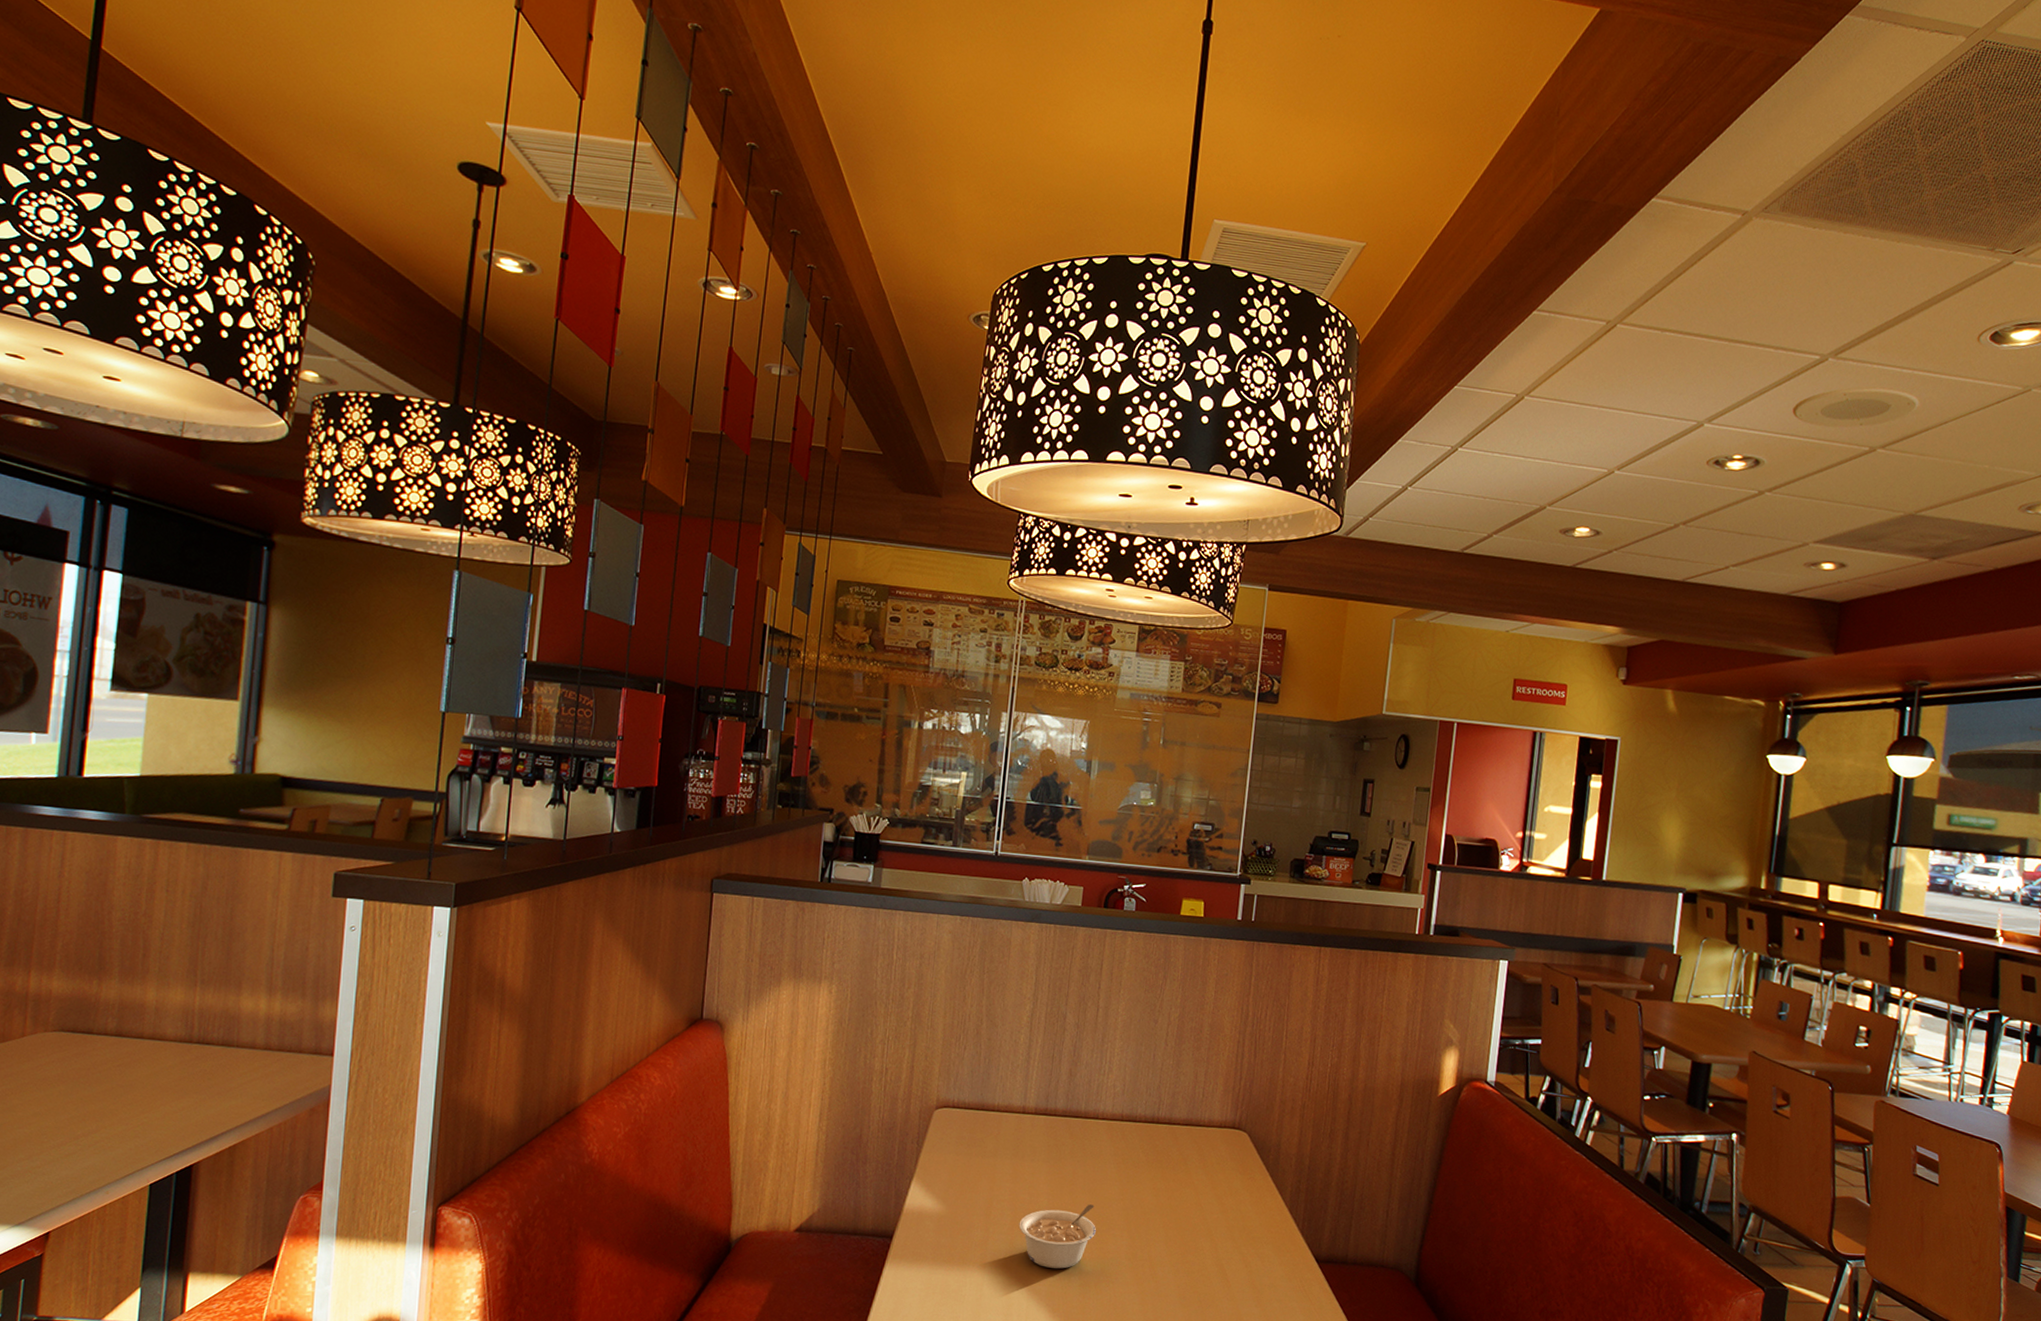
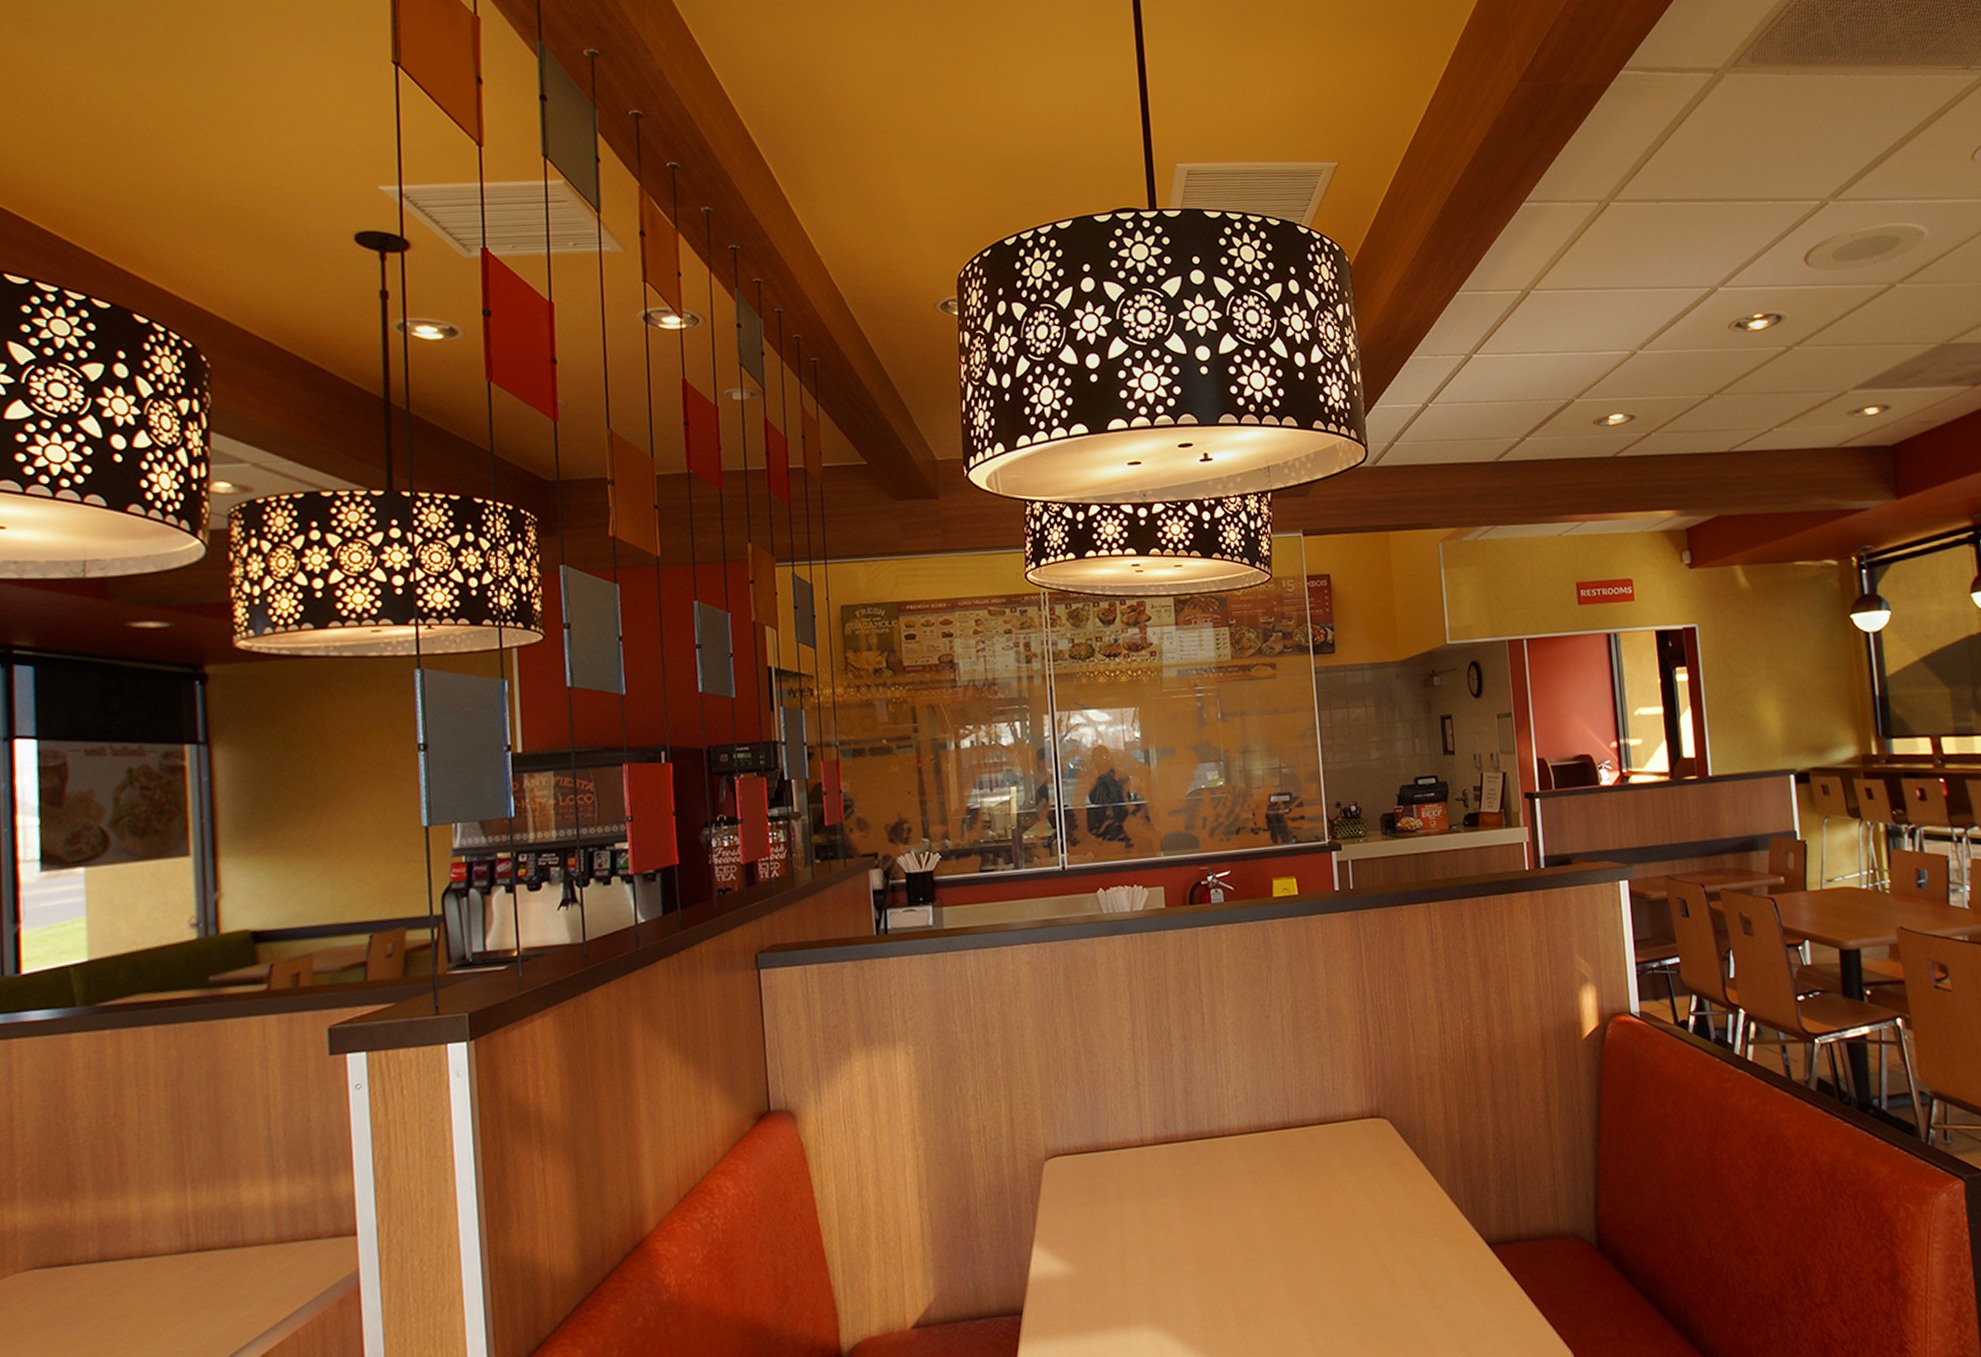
legume: present [1018,1204,1097,1269] -> none [1158,1232,1245,1313]

